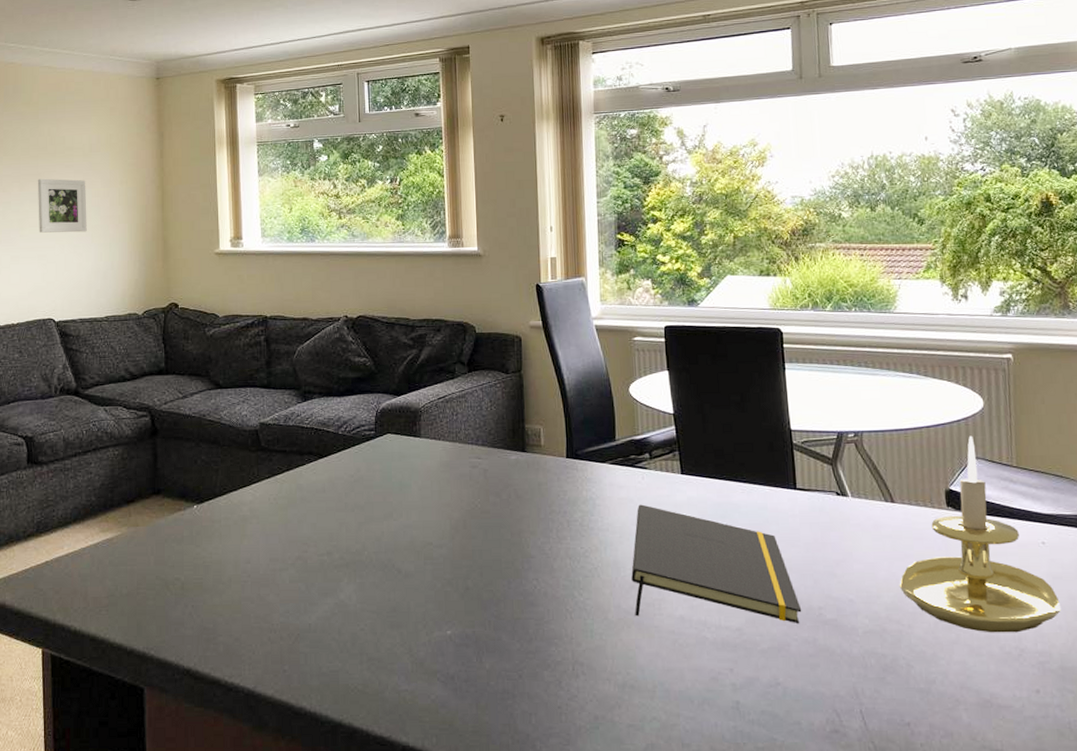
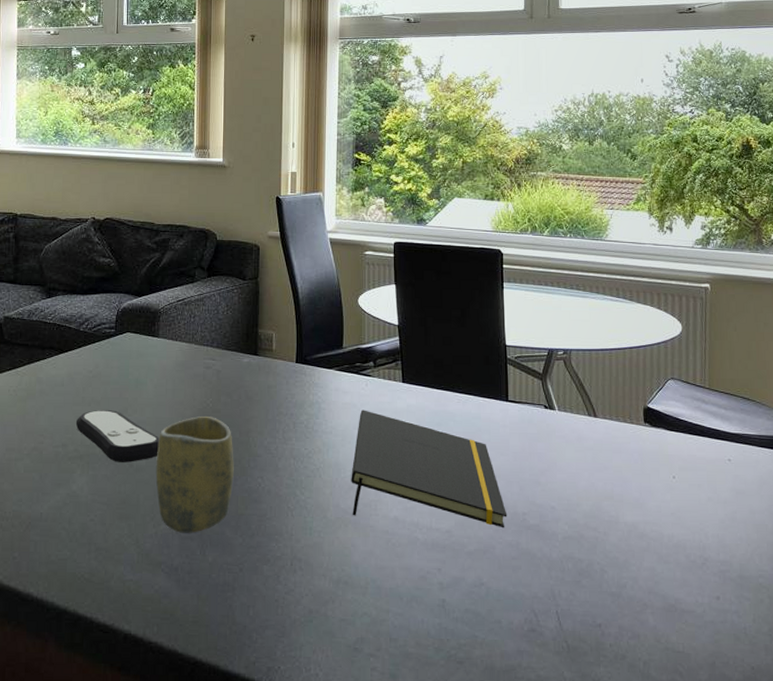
remote control: none [339,515,428,569] -> present [75,410,160,462]
cup: none [425,518,508,640] -> present [155,416,234,533]
candle holder: present [899,435,1062,633] -> none [597,358,743,543]

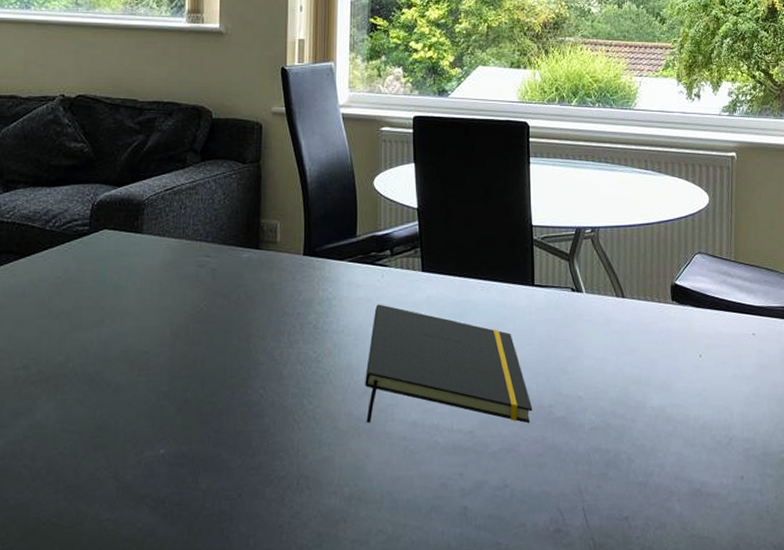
remote control: present [75,410,160,462] -> none [40,322,144,383]
cup: present [155,416,234,533] -> none [138,322,232,459]

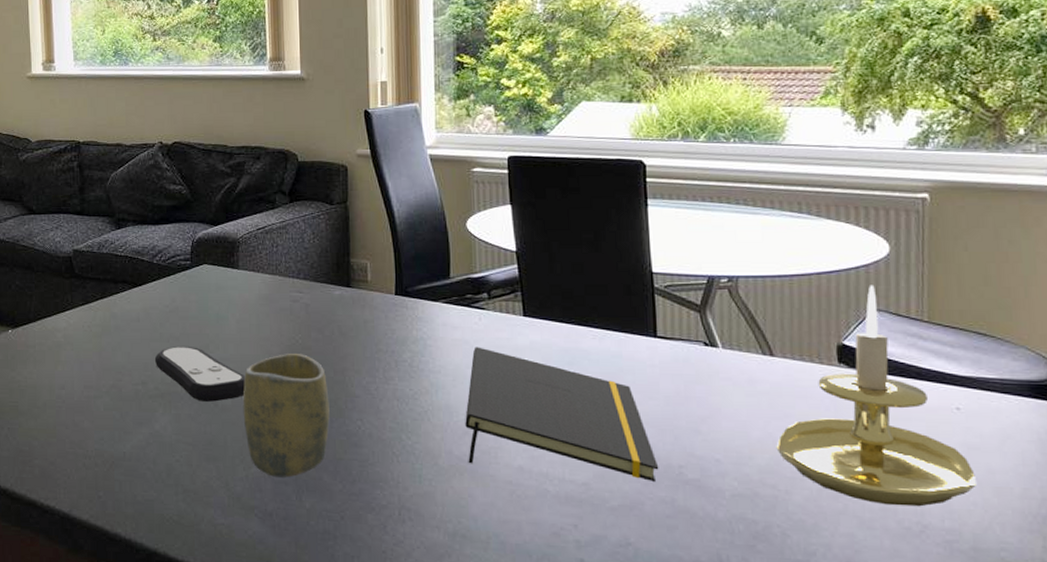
remote control: none [40,322,144,383] -> present [154,346,246,402]
cup: none [138,322,232,459] -> present [242,354,330,478]
candle holder: none [625,231,766,424] -> present [776,285,978,507]

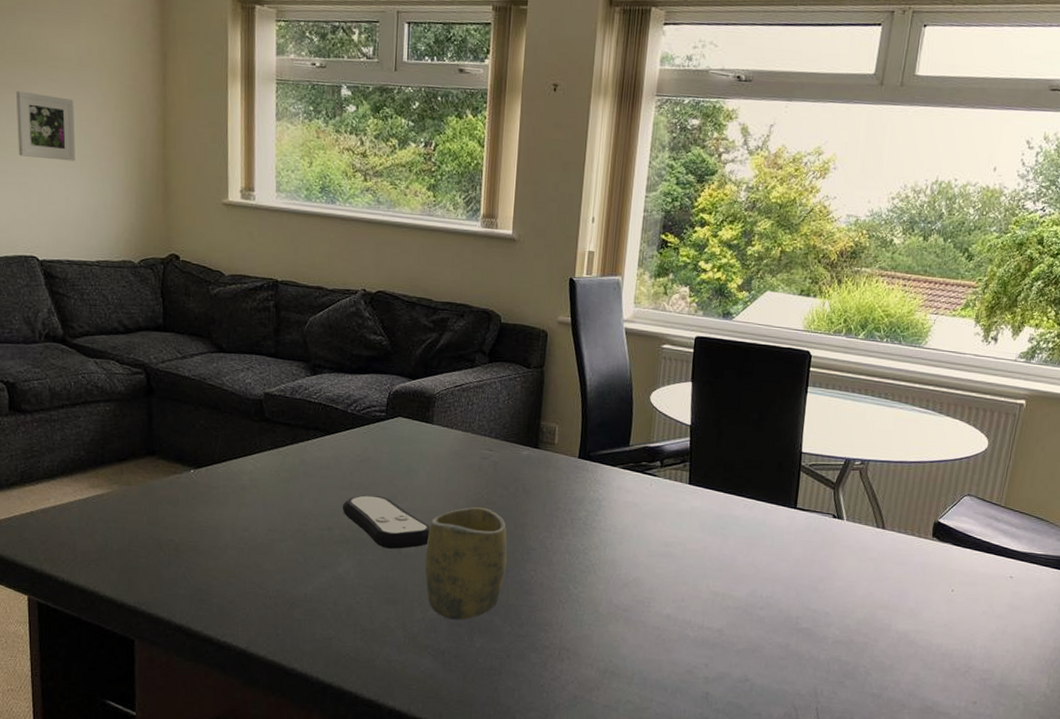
notepad: present [465,347,659,483] -> none [624,509,781,630]
candle holder: present [776,285,978,507] -> none [873,474,1013,653]

